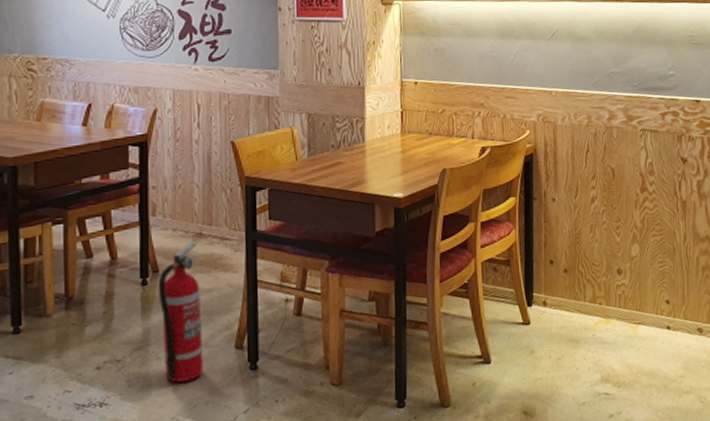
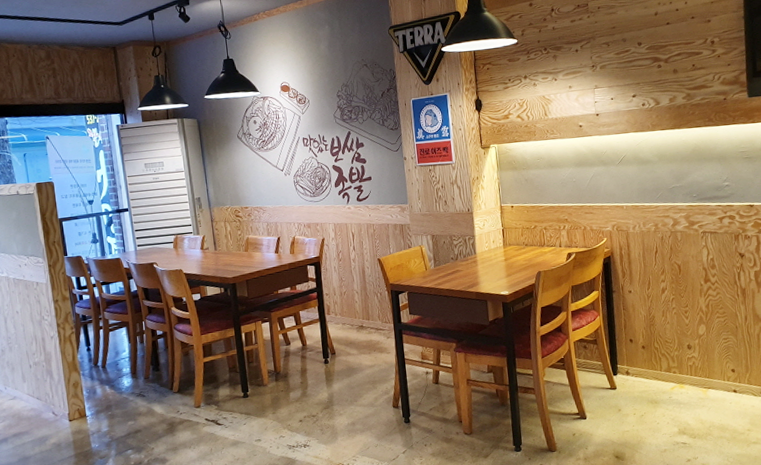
fire extinguisher: present [158,241,204,383] -> none [335,331,372,432]

